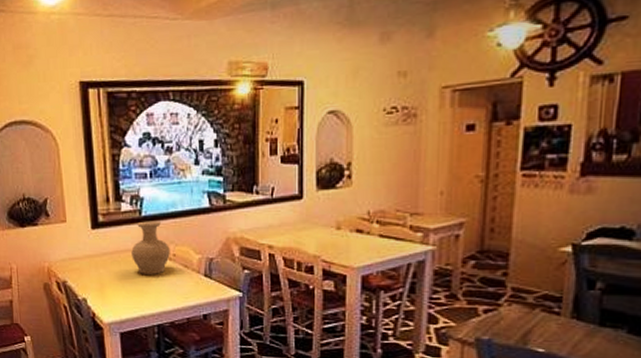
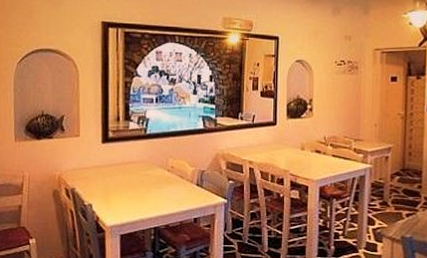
vase: present [131,221,170,274] -> none [135,138,169,183]

